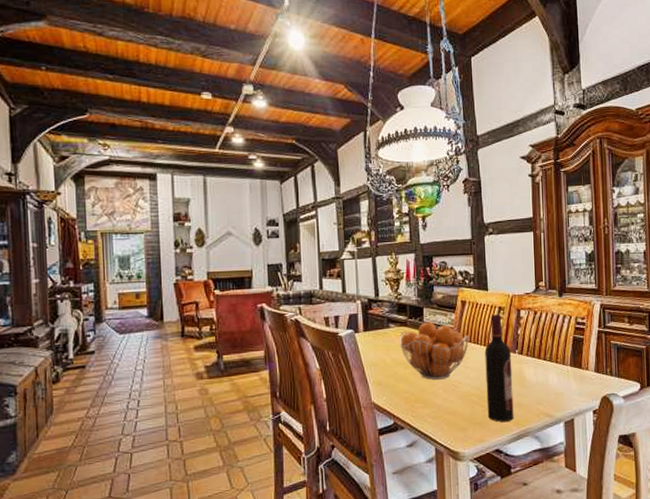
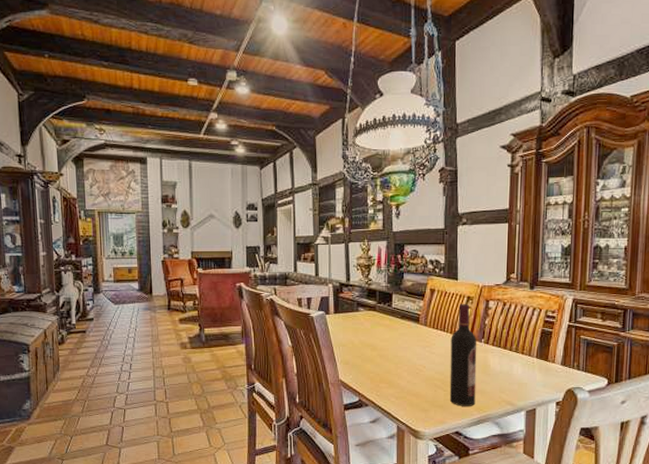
fruit basket: present [398,322,470,380] -> none [367,308,437,362]

